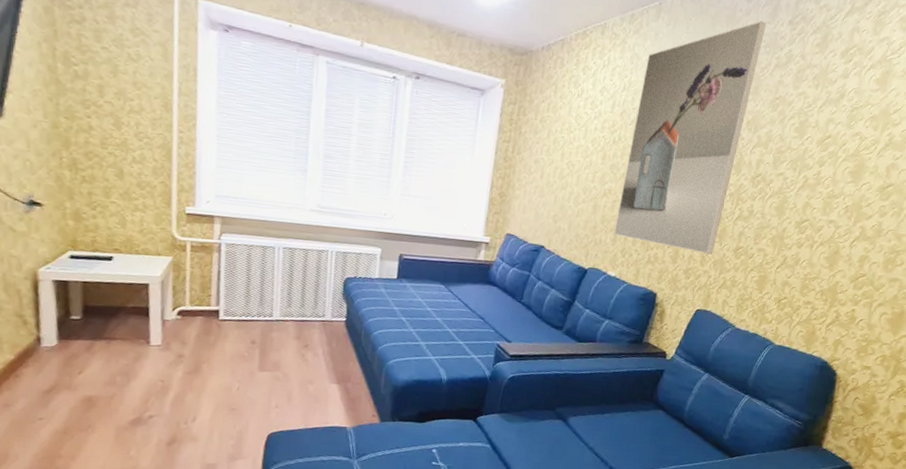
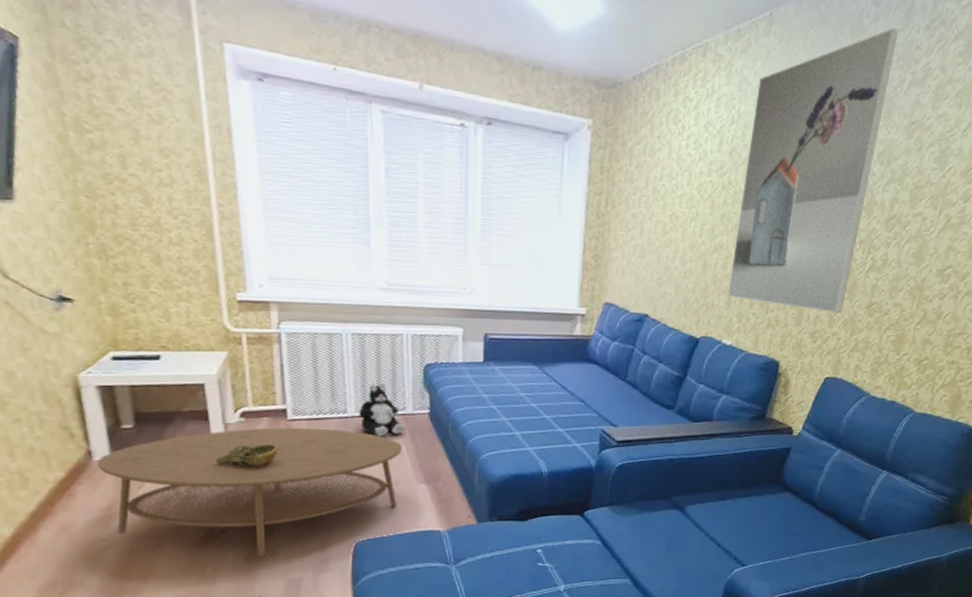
coffee table: none [44,325,319,443] -> present [96,427,402,558]
decorative bowl: none [151,340,208,360] -> present [215,443,278,466]
plush toy: none [283,293,323,340] -> present [359,384,405,437]

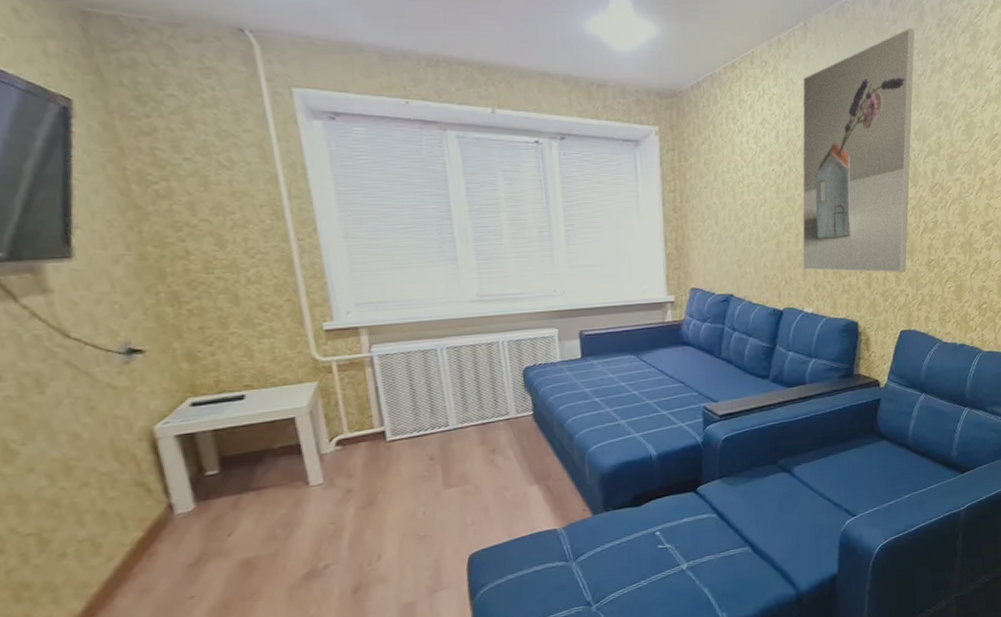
coffee table: present [96,427,402,558] -> none [179,443,510,588]
decorative bowl: present [215,443,278,466] -> none [312,468,380,498]
plush toy: present [359,384,405,437] -> none [461,392,510,445]

